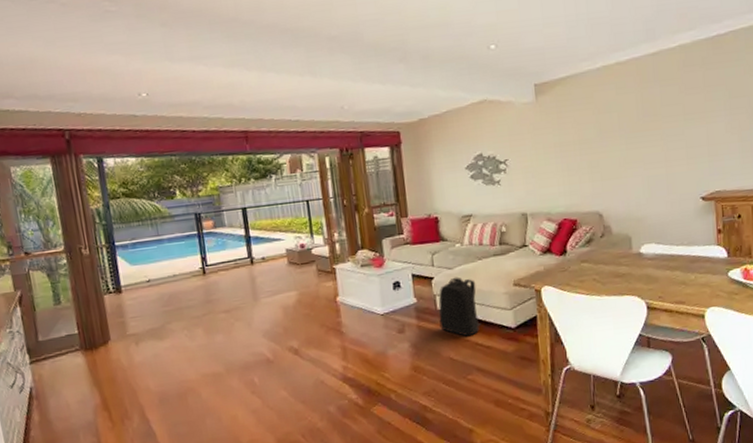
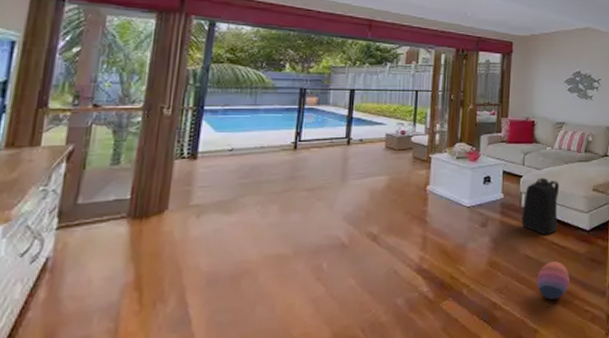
ball: none [465,362,501,408] -> present [537,261,570,308]

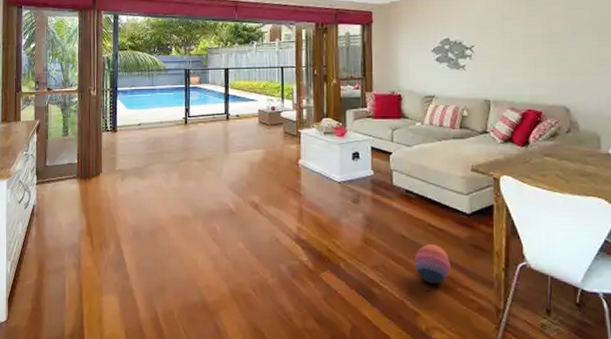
backpack: present [521,177,560,235] -> none [394,155,436,216]

